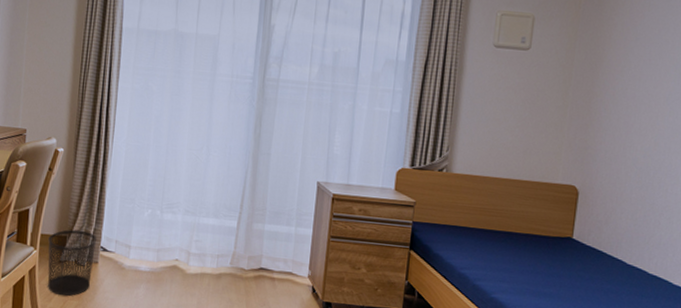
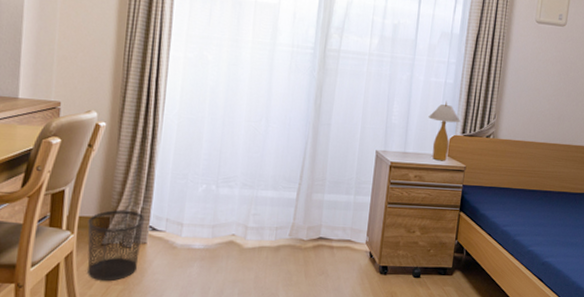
table lamp: none [373,131,410,195] -> present [428,100,461,161]

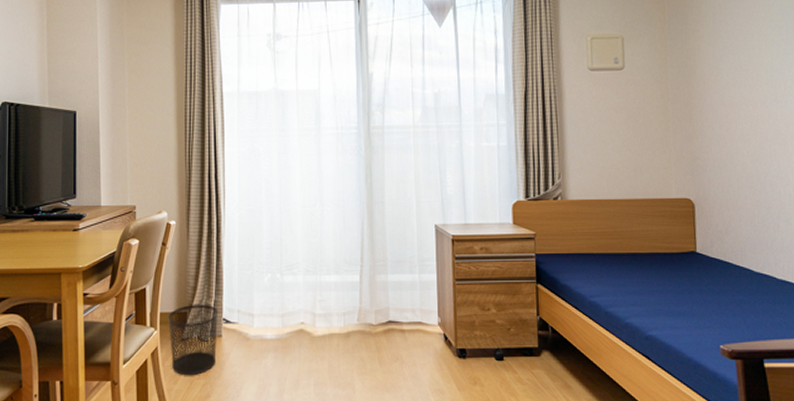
table lamp: present [428,100,461,161] -> none [485,164,522,230]

